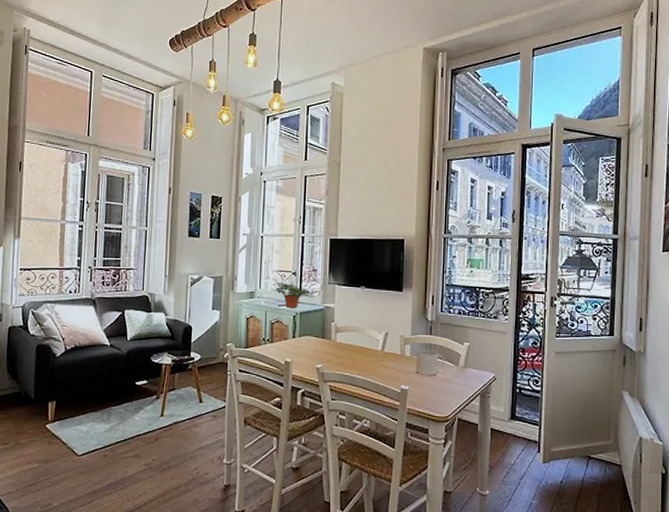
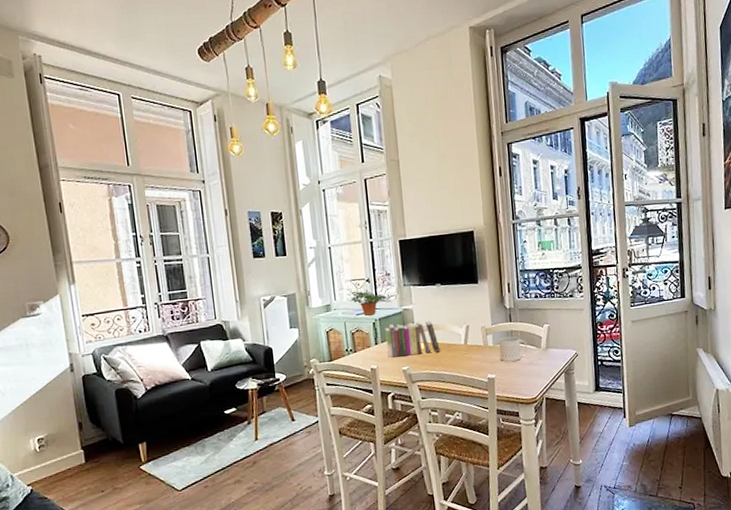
books: none [303,320,356,355] -> present [385,320,440,358]

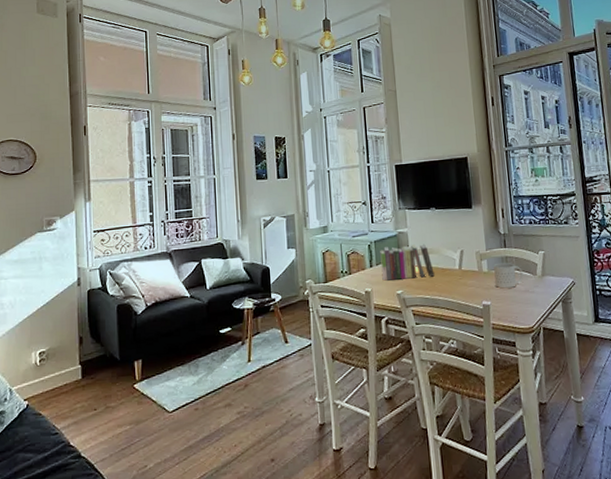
potted plant: present [351,289,392,316] -> none [347,212,388,238]

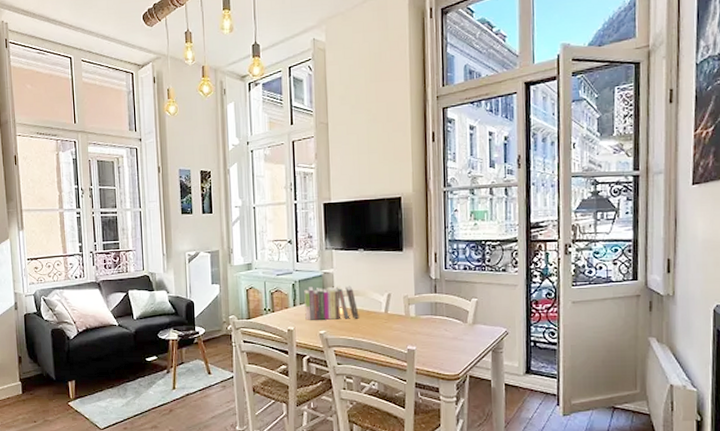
mug: present [493,262,523,289] -> none [422,308,452,335]

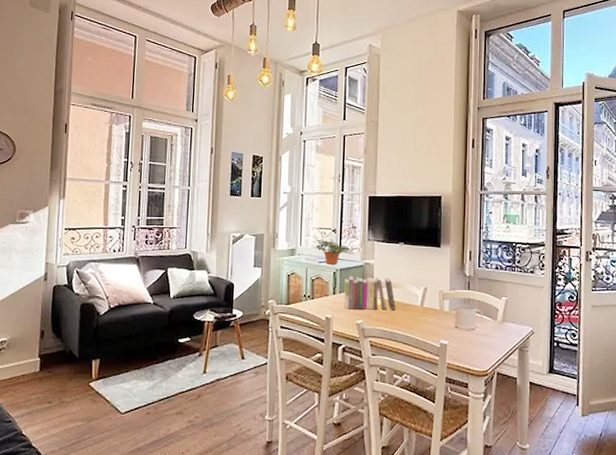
potted plant: none [272,251,313,277] -> present [315,239,355,265]
mug: none [422,308,452,335] -> present [455,304,483,331]

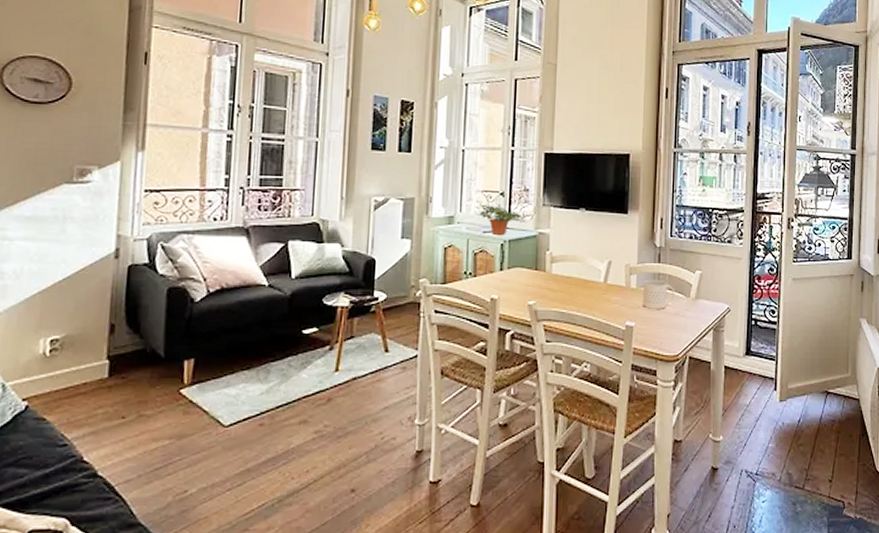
books: present [344,276,396,311] -> none [513,248,575,288]

